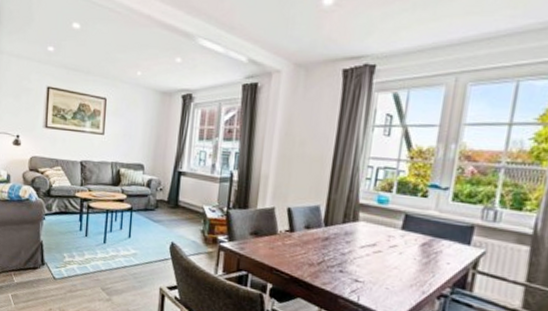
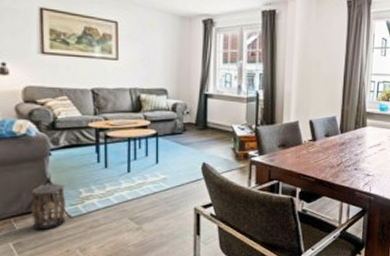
lantern: none [26,235,53,288] -> present [30,173,67,231]

